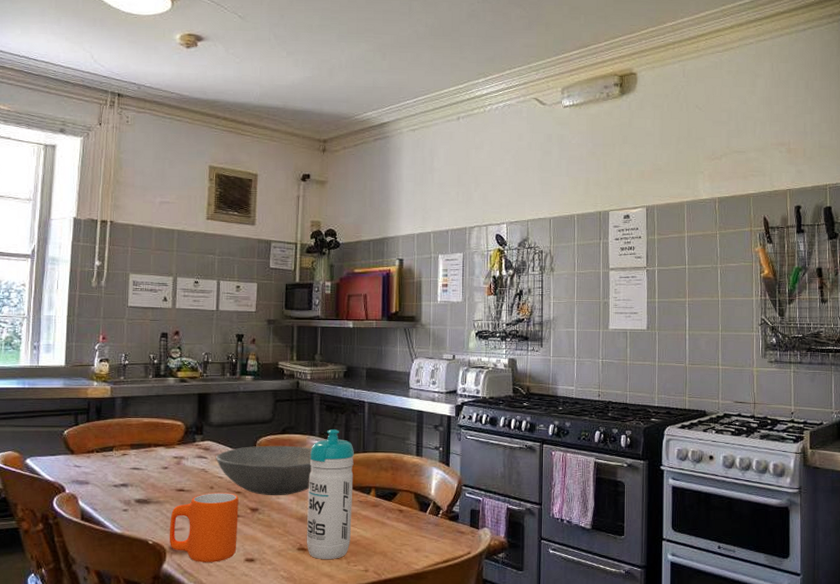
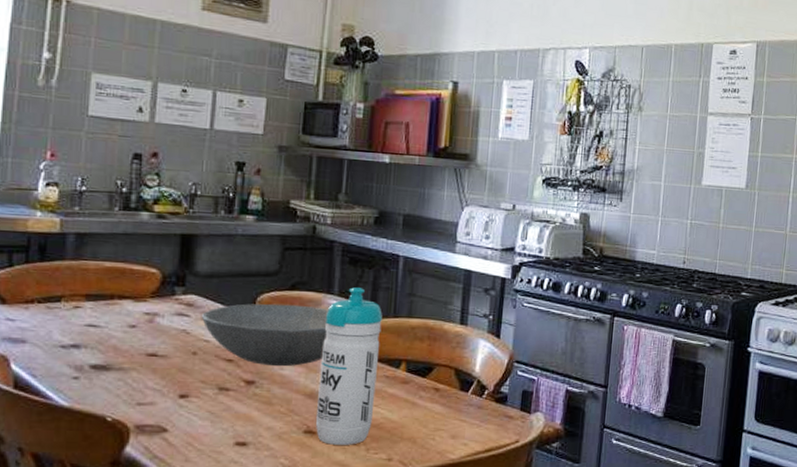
mug: present [169,493,239,562] -> none [134,359,230,446]

